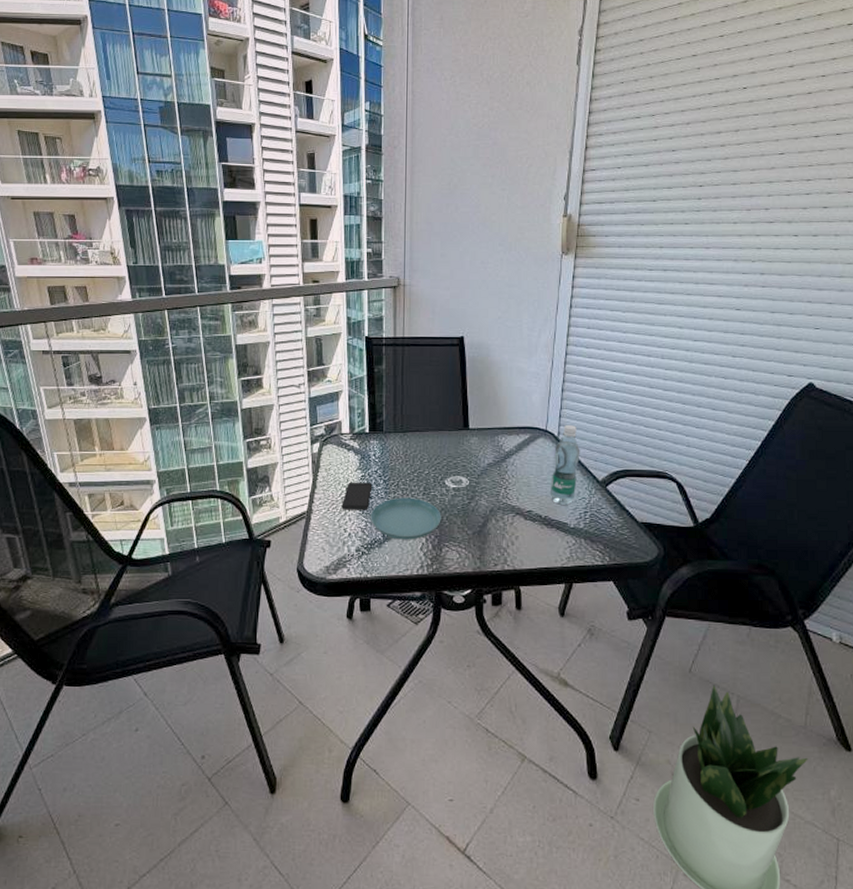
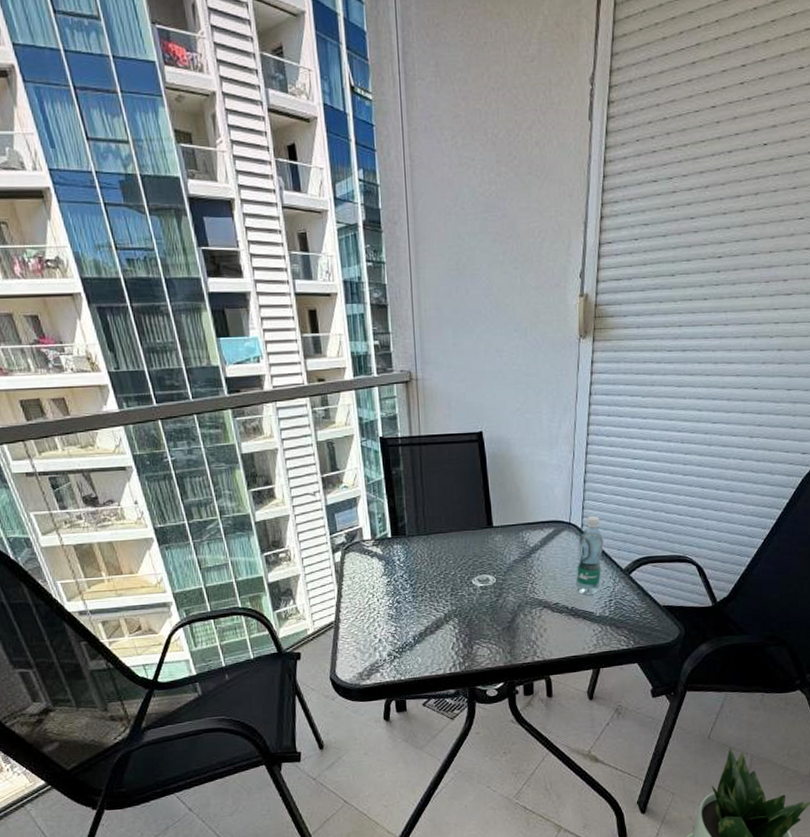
mobile phone: present [341,482,373,511] -> none [369,587,399,617]
saucer: present [371,497,441,540] -> none [400,599,471,642]

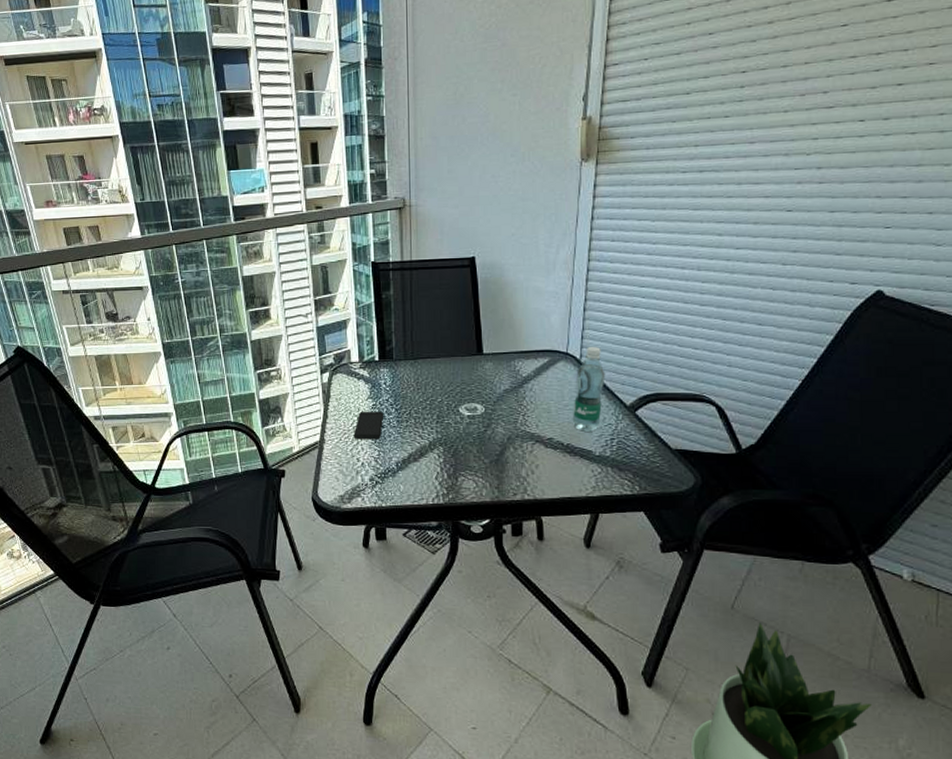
mobile phone: none [369,587,399,617] -> present [353,411,384,440]

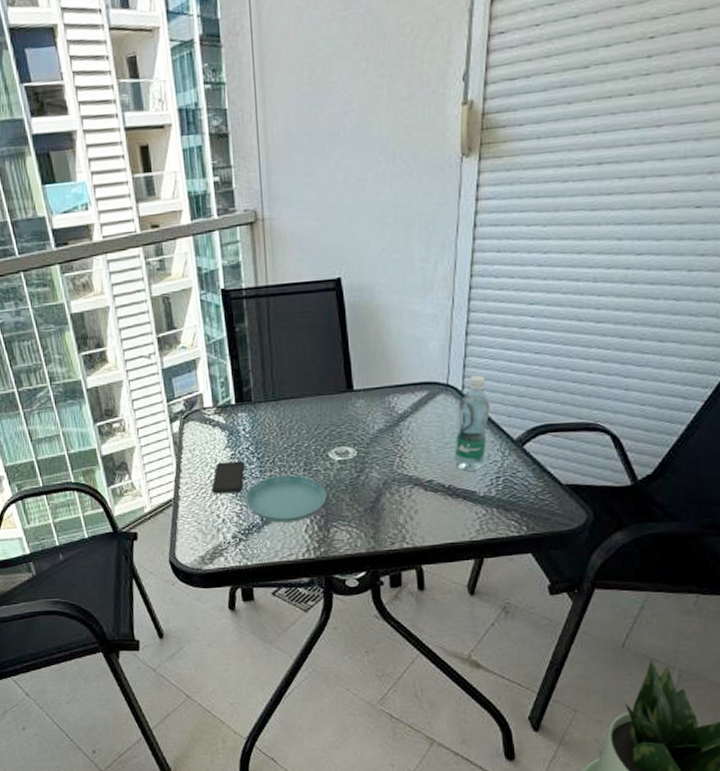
saucer: none [383,426,456,469] -> present [245,475,327,523]

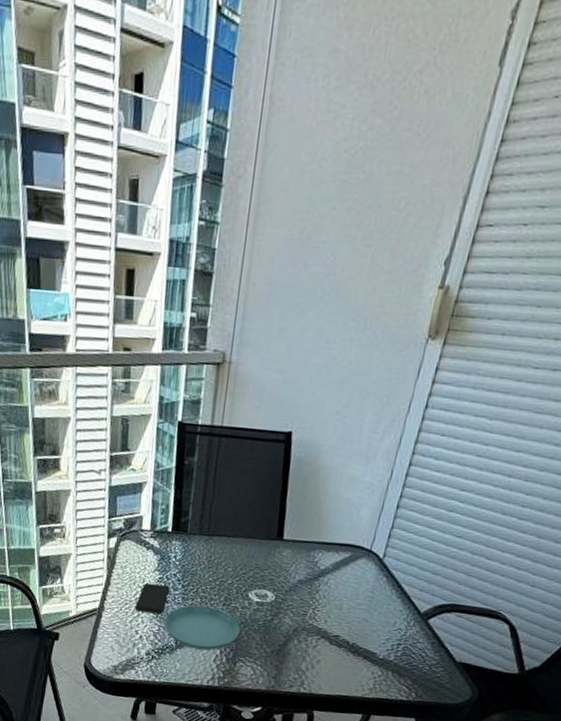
bottle: present [455,375,490,471] -> none [362,546,406,634]

